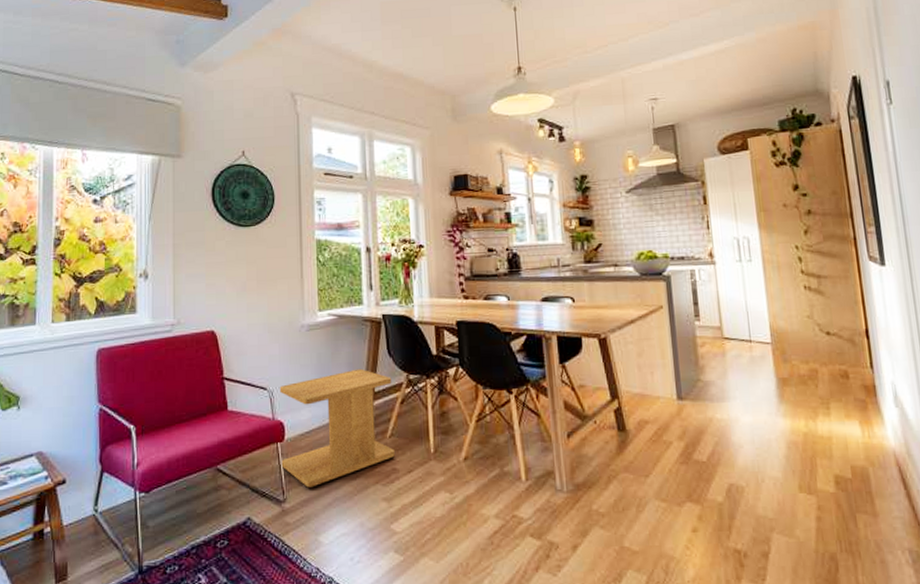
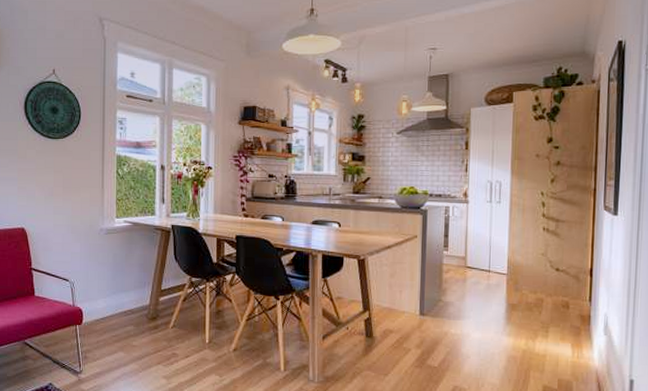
side table: present [279,368,395,488] -> none [79,269,177,363]

